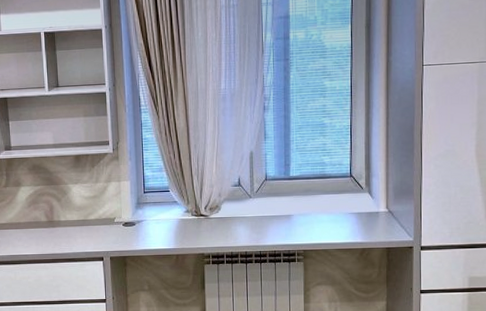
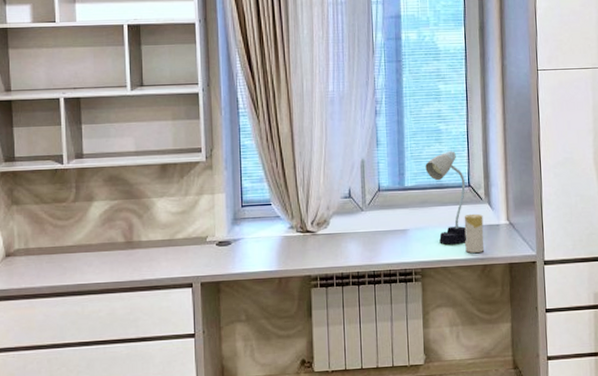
desk lamp: none [309,144,348,229] -> present [425,151,467,245]
candle: none [344,201,364,237] -> present [464,213,485,253]

